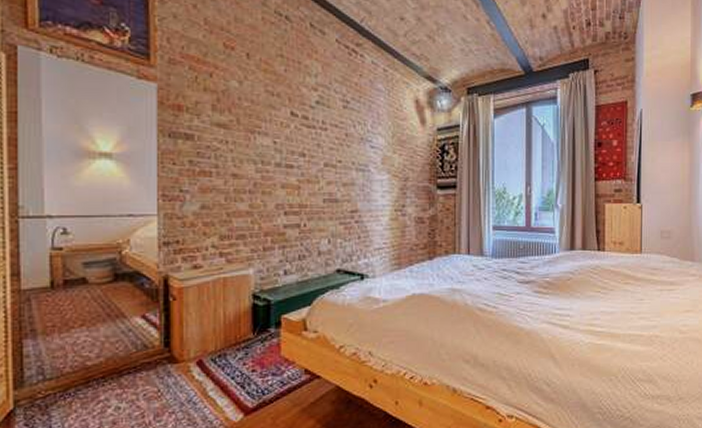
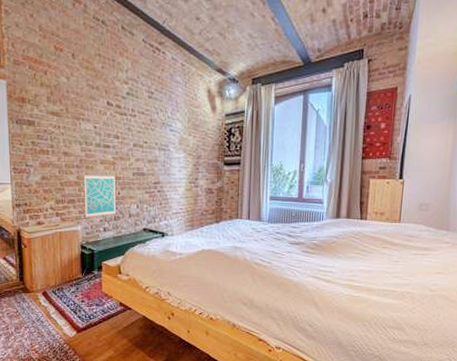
wall art: none [258,201,302,258] -> present [83,174,117,218]

